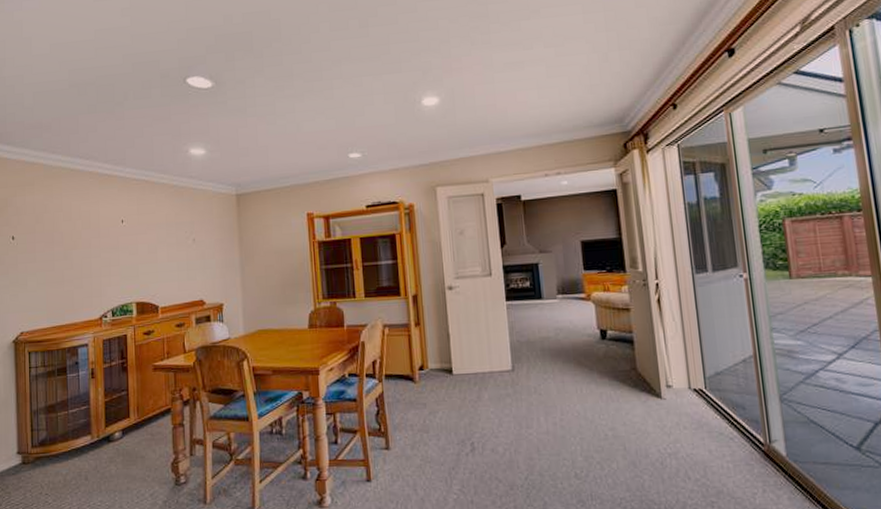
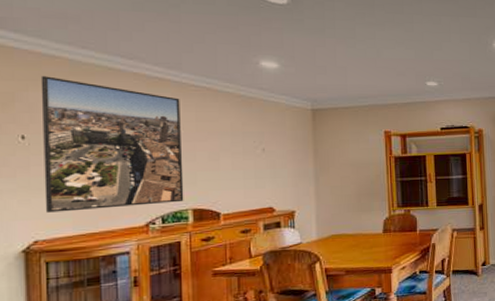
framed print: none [24,181,129,306] -> present [40,76,184,213]

